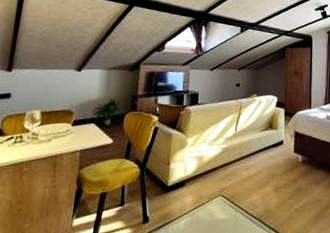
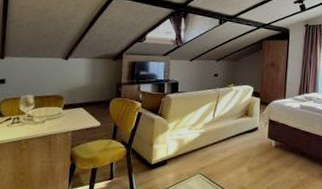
potted plant: present [90,98,124,126] -> none [79,85,110,110]

